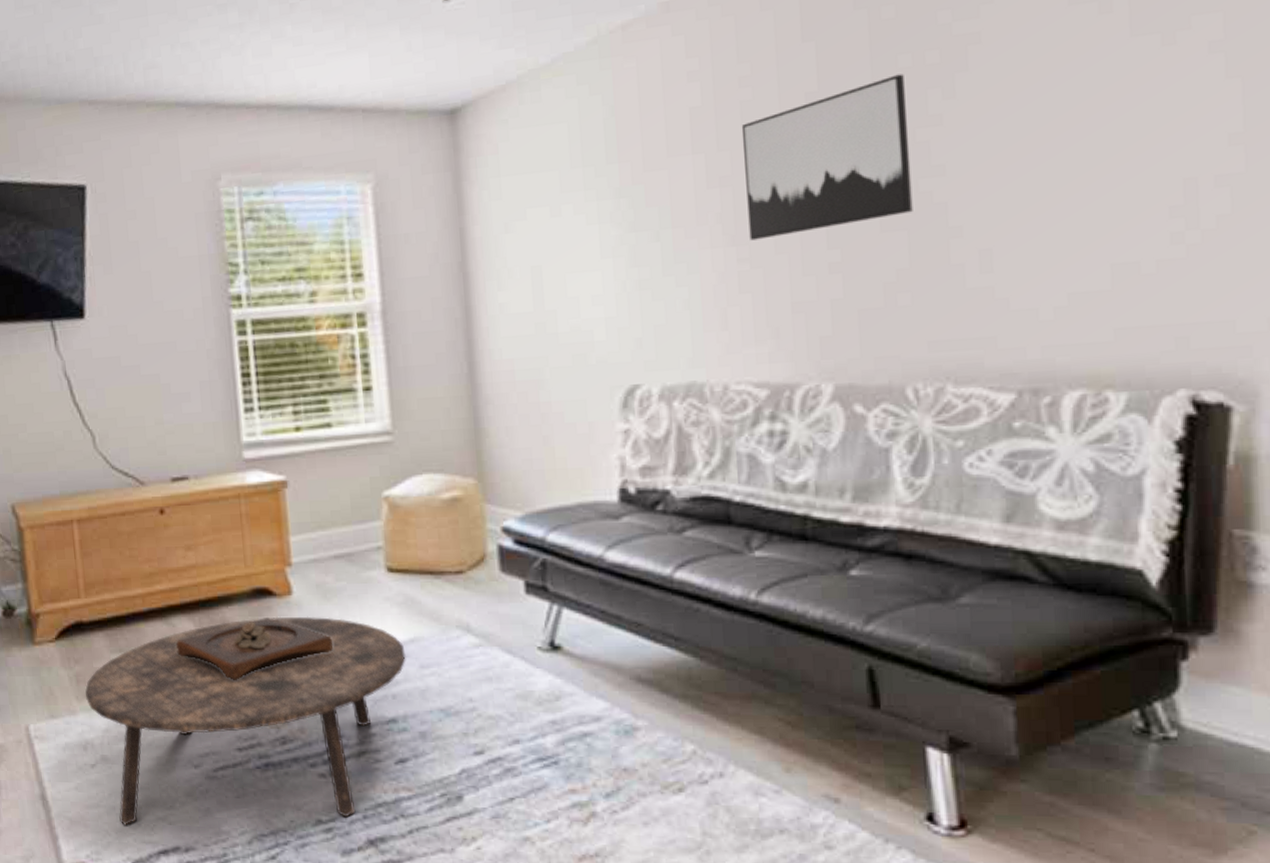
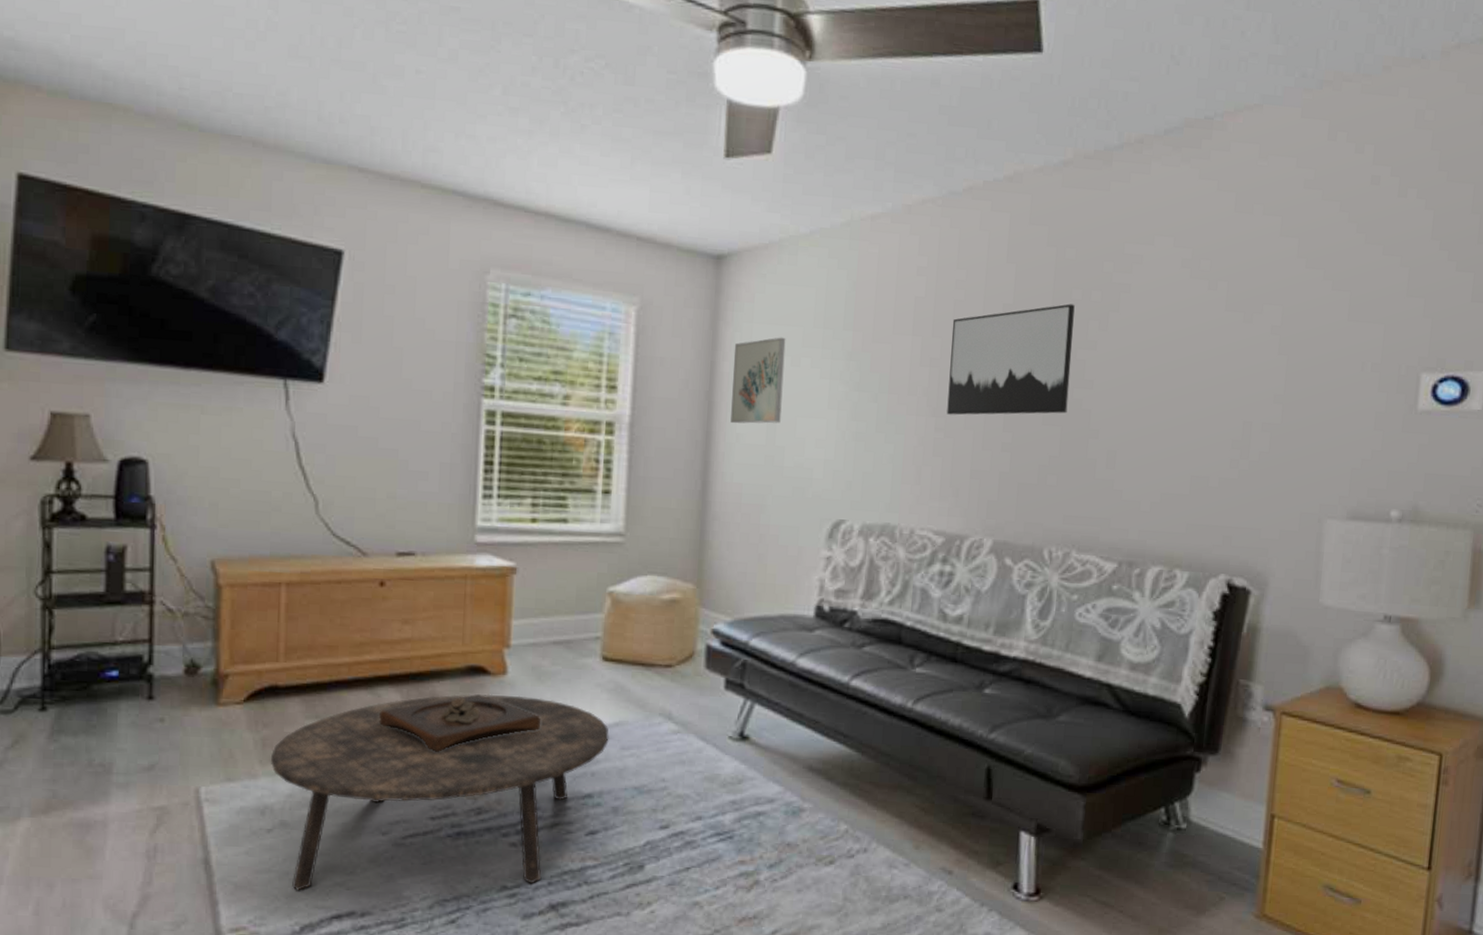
wall art: none [483,186,548,294] -> present [731,337,786,424]

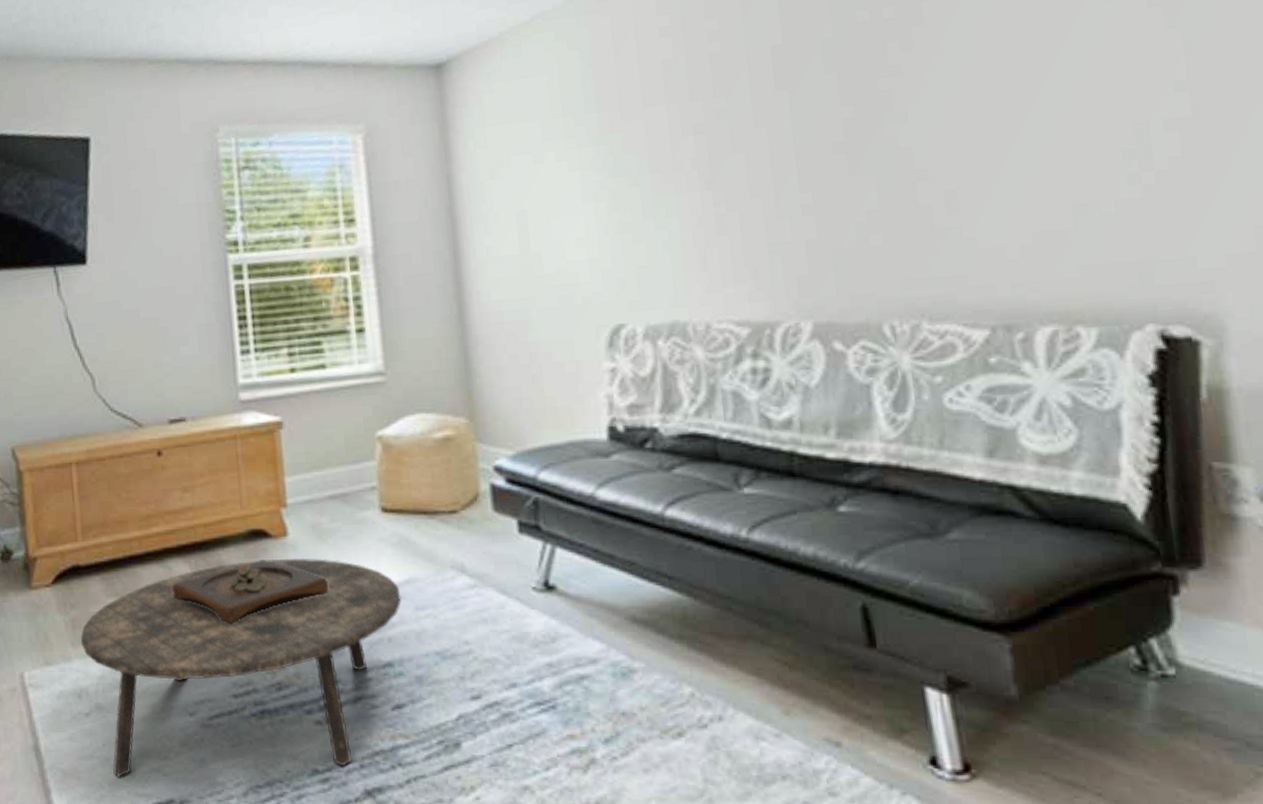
wall art: present [731,337,786,424] -> none [469,135,533,237]
wall art: present [947,303,1075,415] -> none [712,28,880,185]

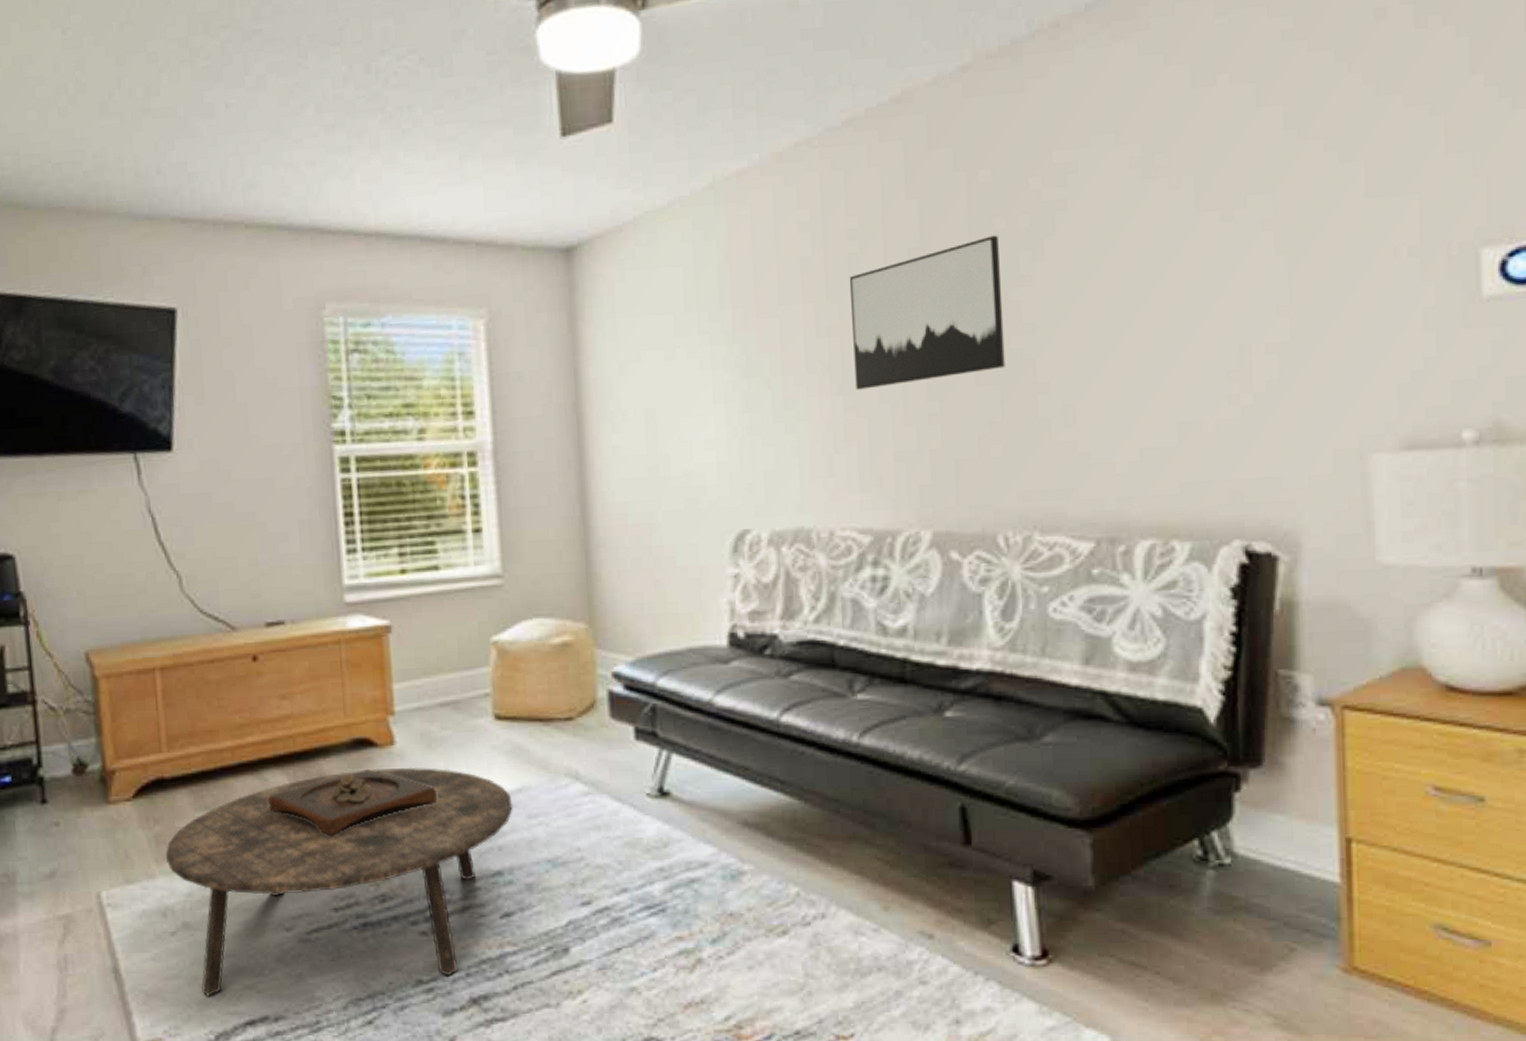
wall art: none [712,28,880,185] -> present [849,235,1005,390]

